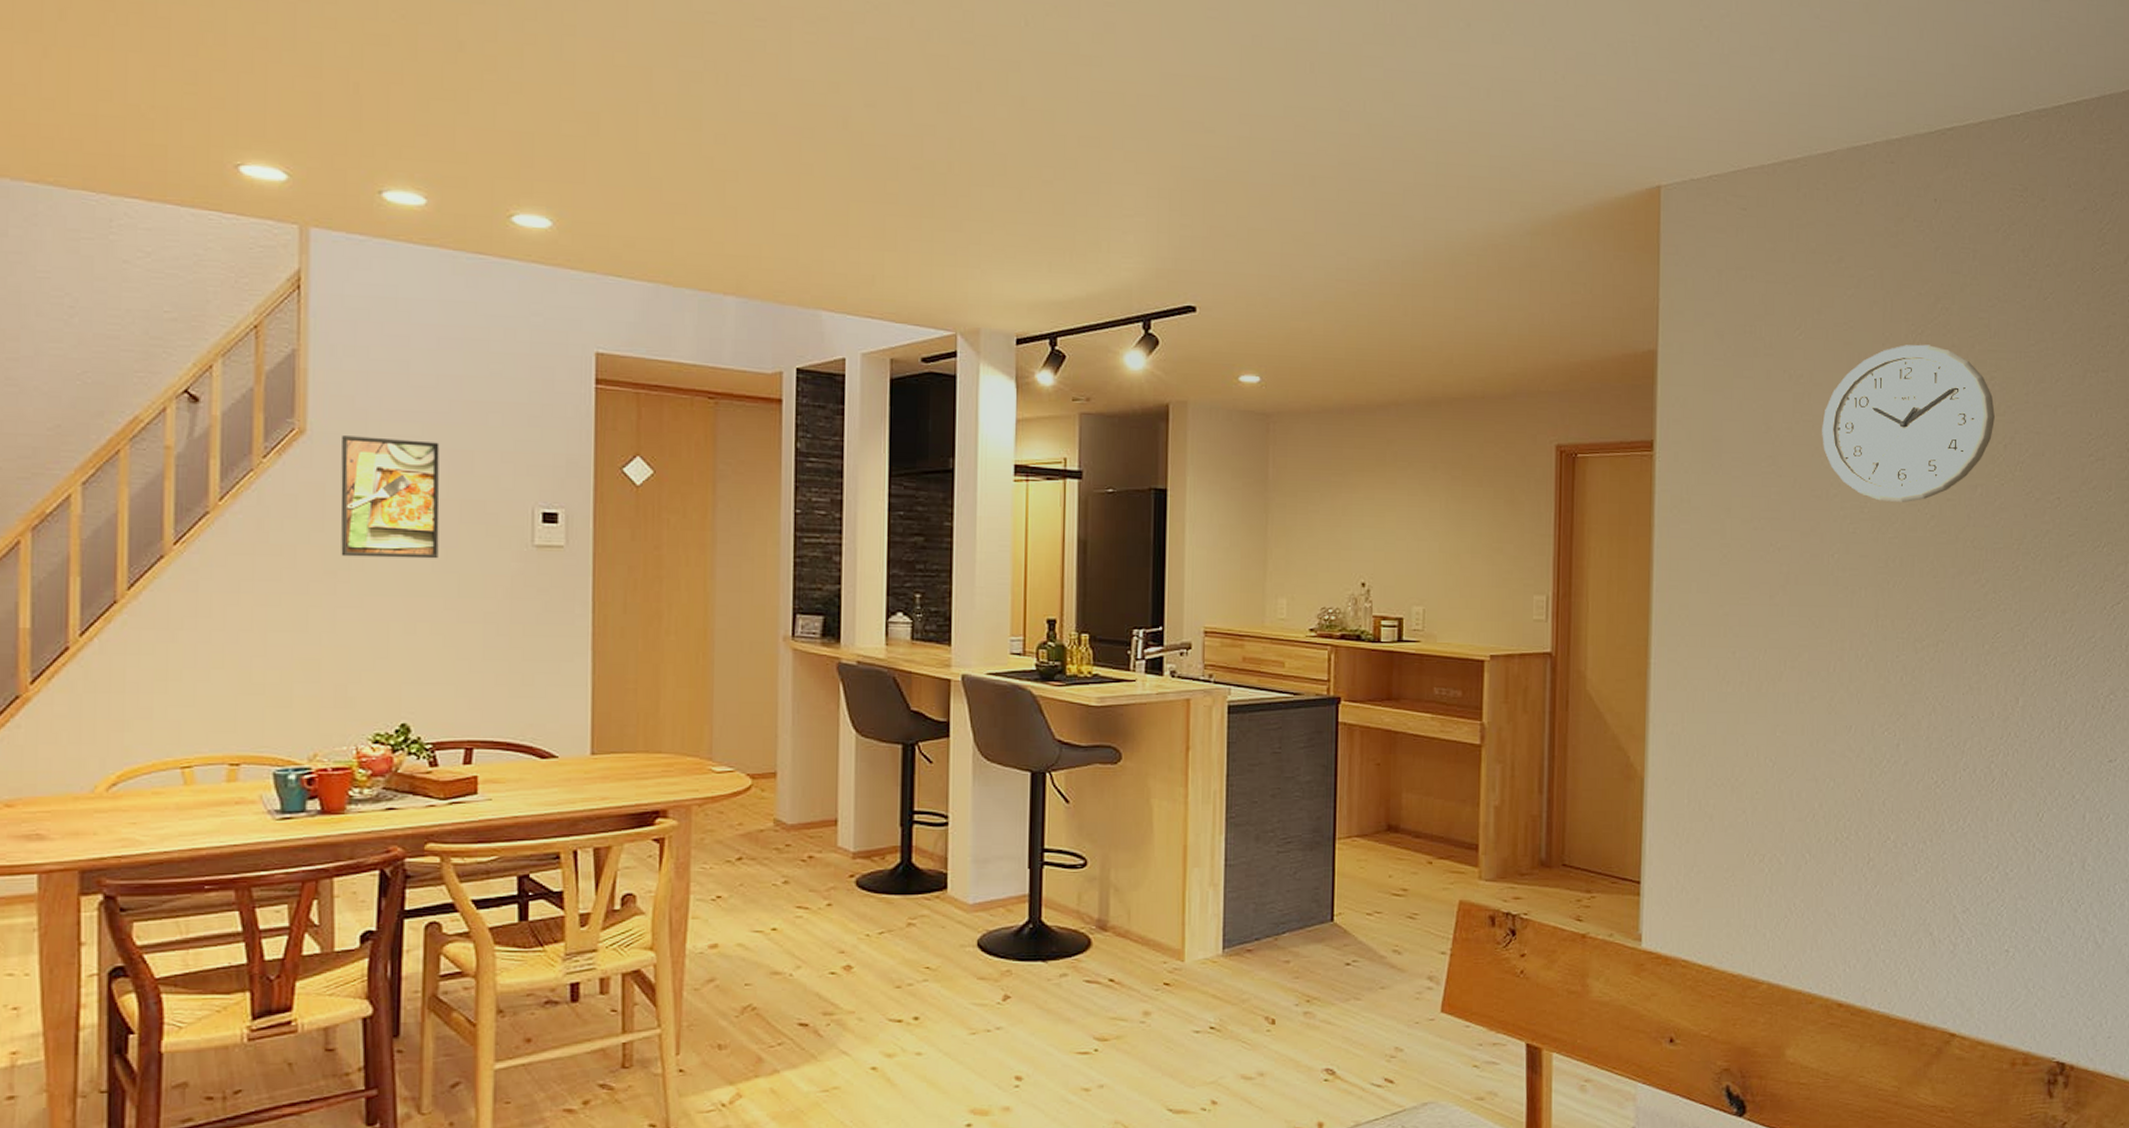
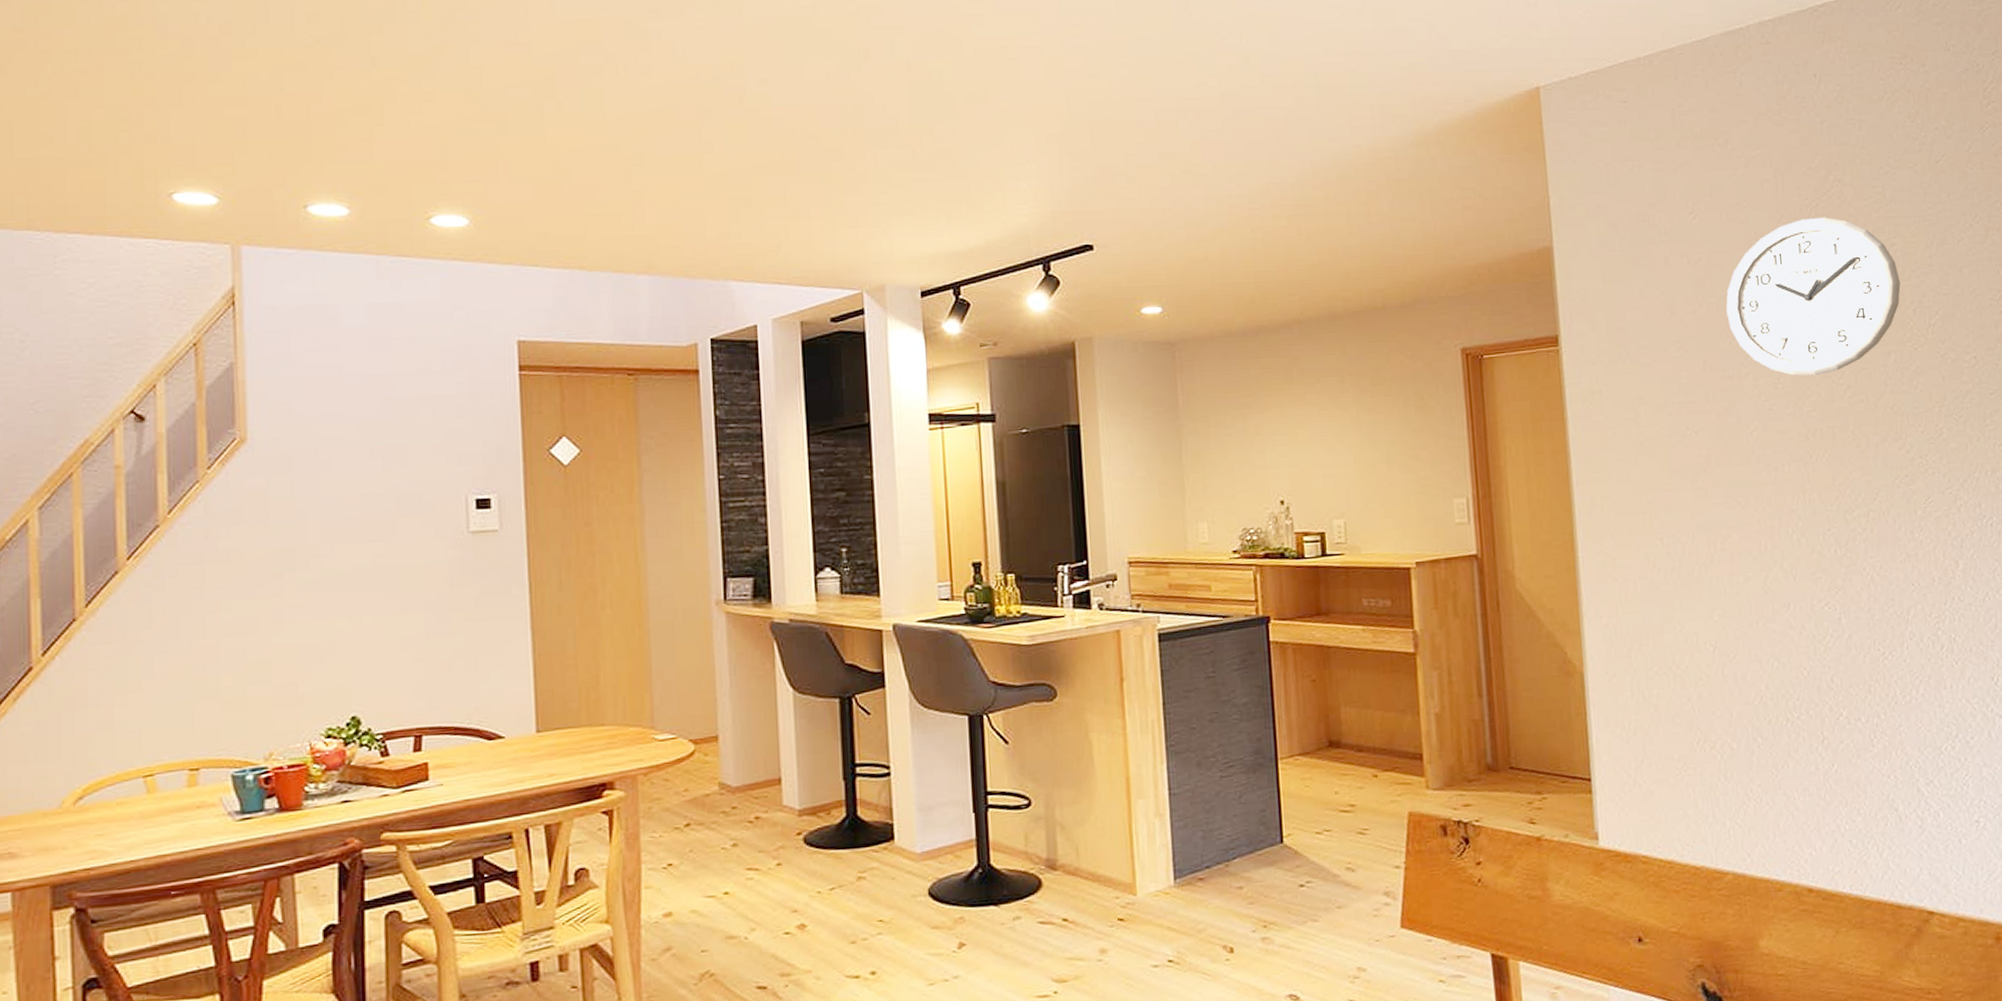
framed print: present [340,436,440,559] -> none [281,439,379,558]

